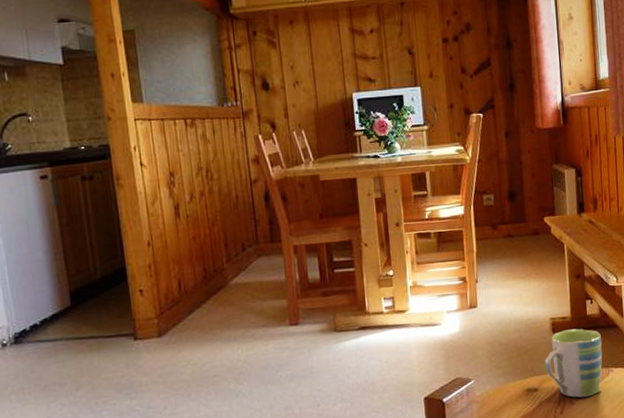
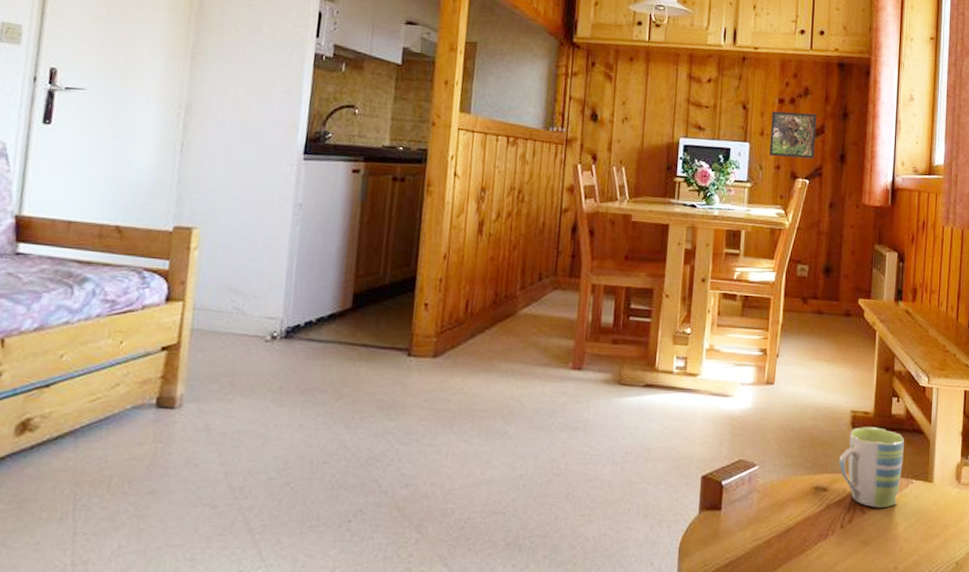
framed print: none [437,48,485,97] -> present [769,111,817,159]

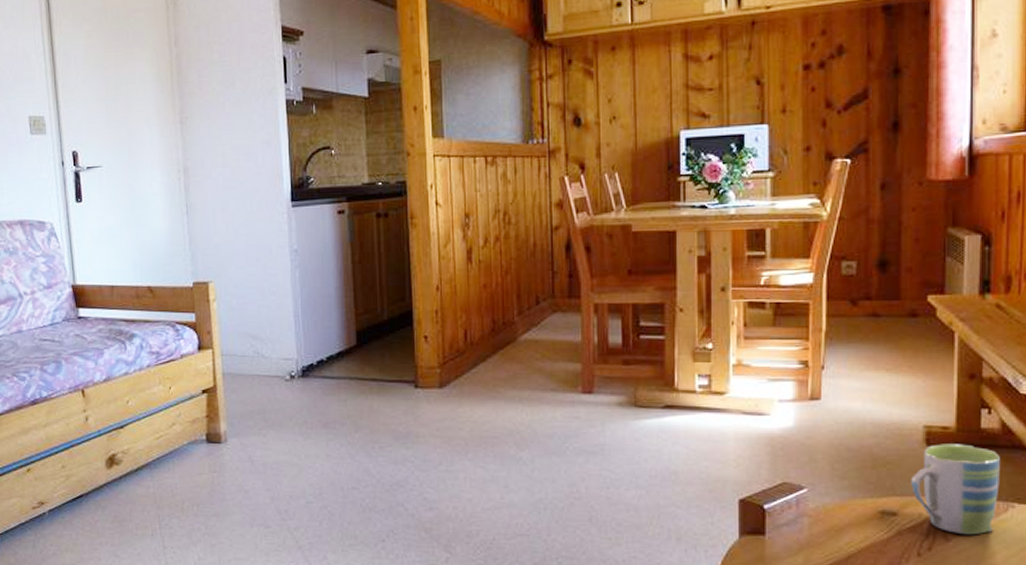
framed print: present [769,111,817,159] -> none [795,76,857,137]

